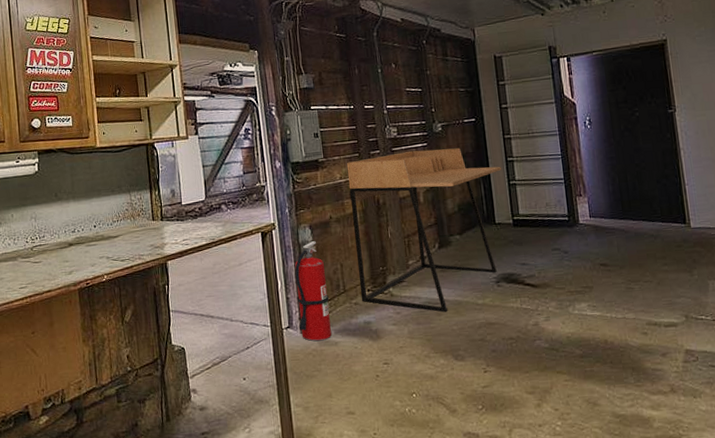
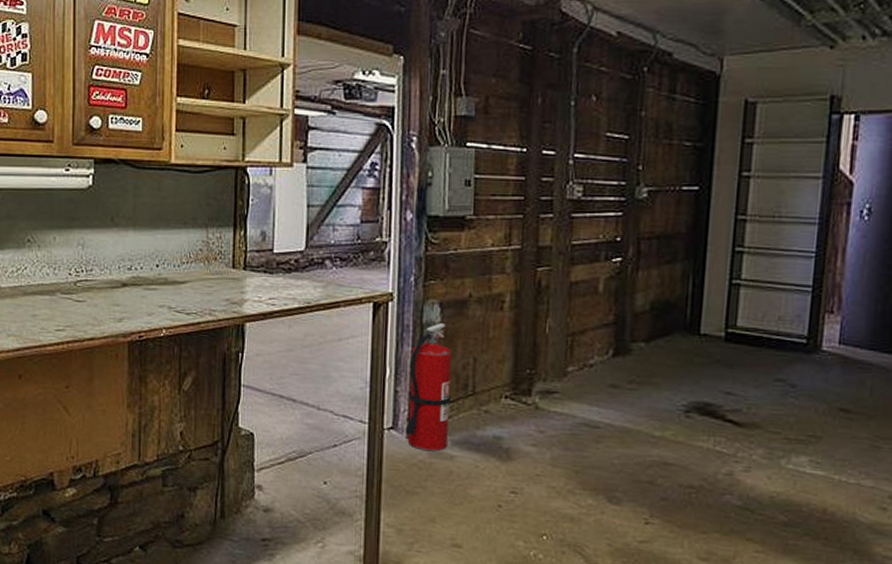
desk: present [346,148,502,312] -> none [494,221,725,440]

